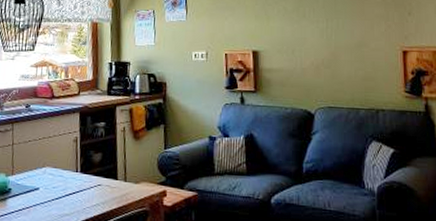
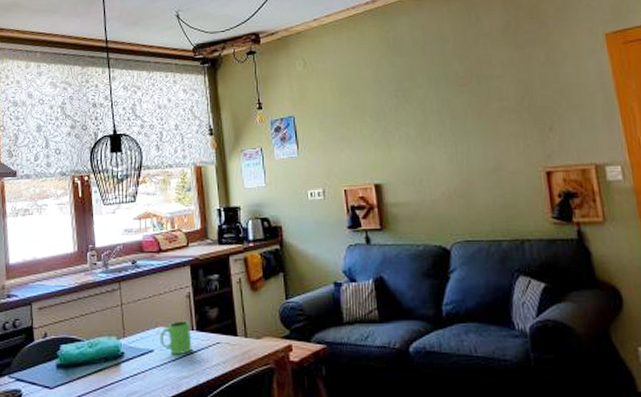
mug: none [45,162,76,194] -> present [159,321,192,355]

